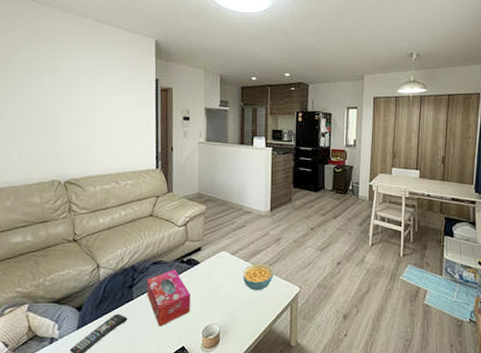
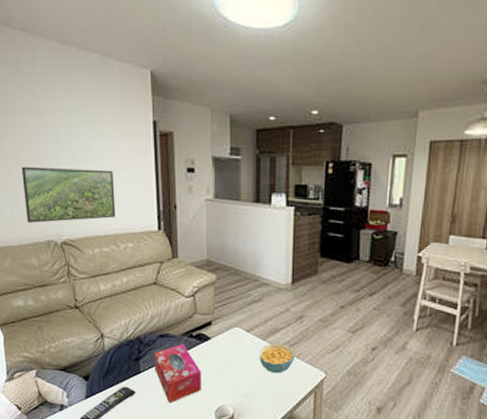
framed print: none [32,115,119,165] -> present [21,166,116,223]

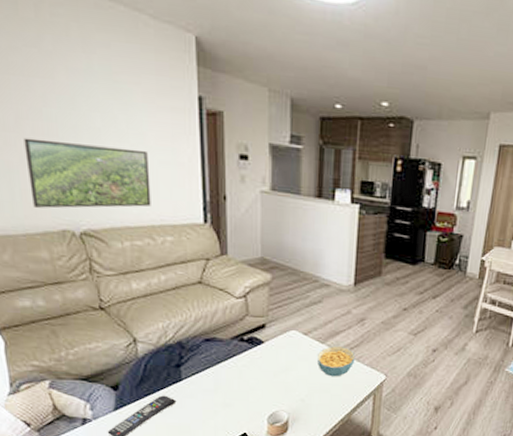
tissue box: present [154,344,201,403] -> none [198,348,253,411]

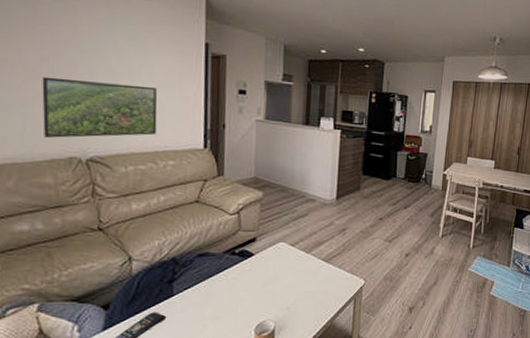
cereal bowl: present [317,345,356,377] -> none [302,254,338,285]

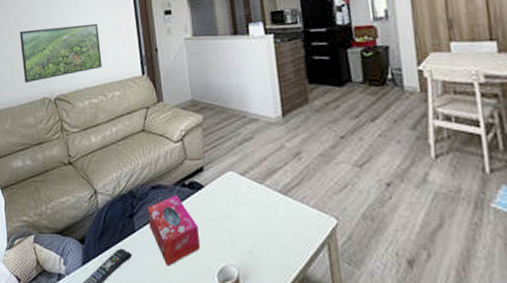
tissue box: none [190,262,242,325] -> present [148,195,200,266]

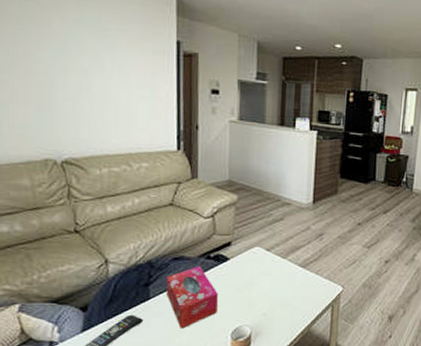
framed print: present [19,23,102,83] -> none [16,77,130,140]

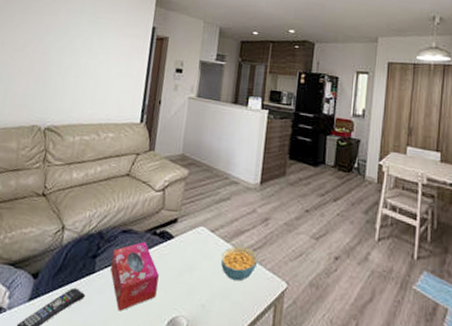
cereal bowl: none [278,260,315,291] -> present [221,245,258,282]

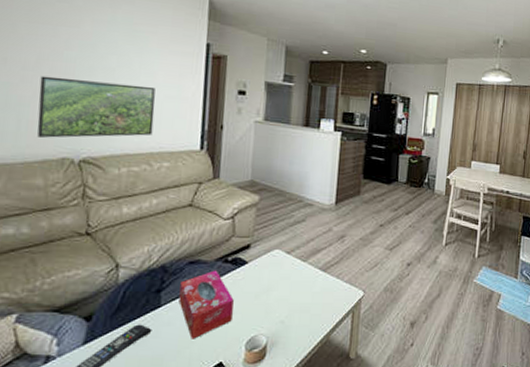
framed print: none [17,55,109,109] -> present [37,75,156,138]
cereal bowl: present [221,245,258,282] -> none [298,263,336,296]

